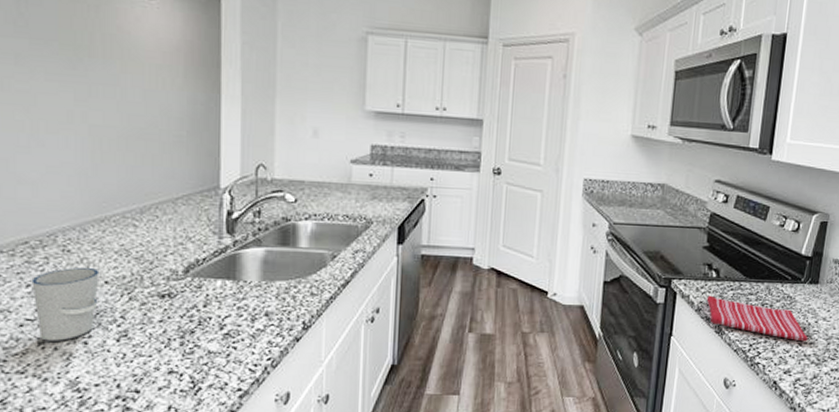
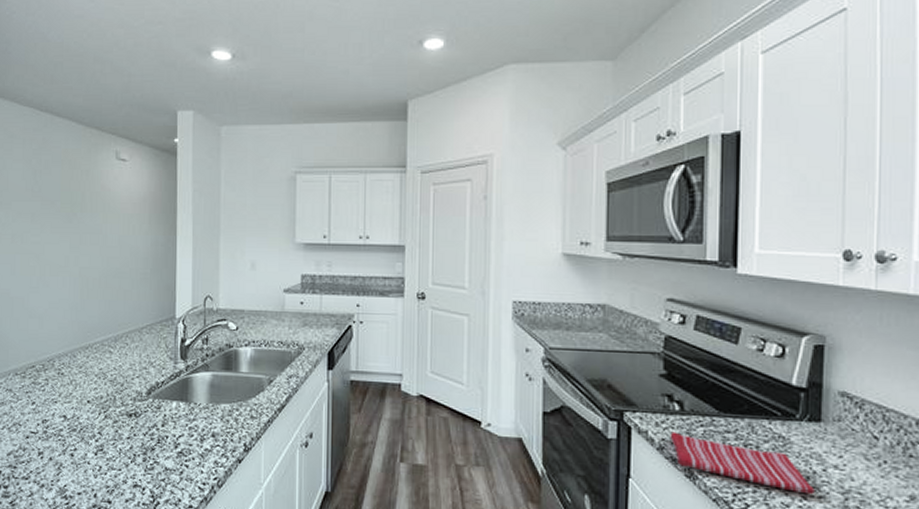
cup: present [31,268,100,341] -> none [36,388,84,453]

